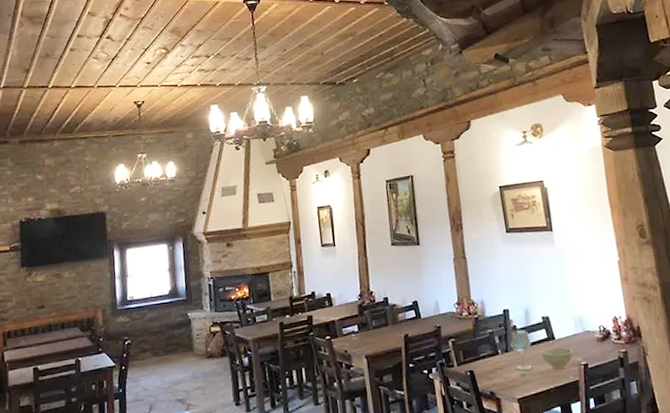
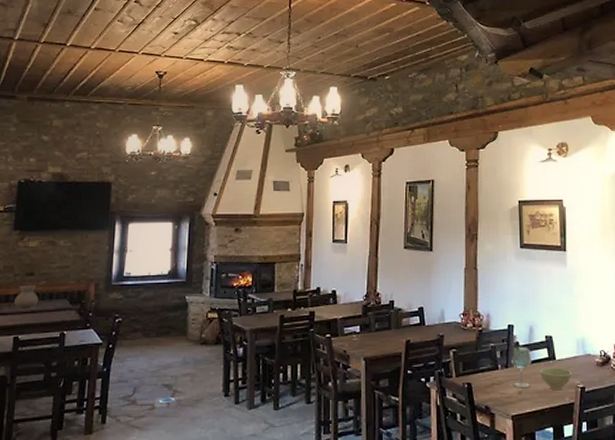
money bag: none [29,317,52,341] -> present [13,285,39,310]

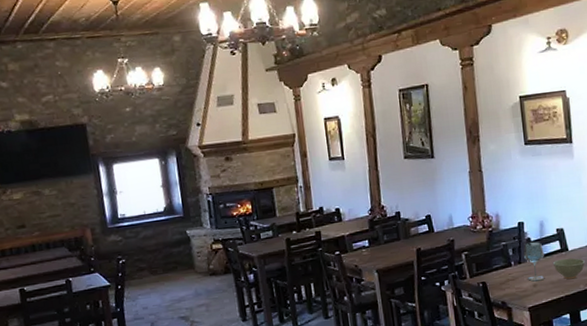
money bag: present [13,285,39,310] -> none [11,237,37,262]

